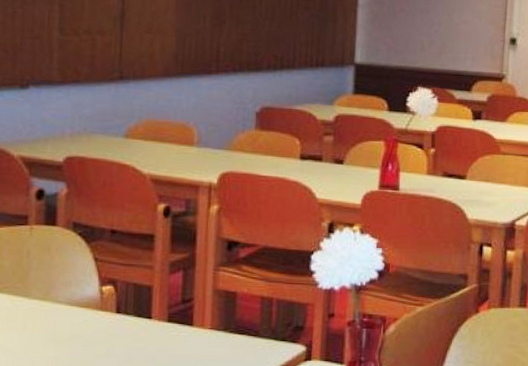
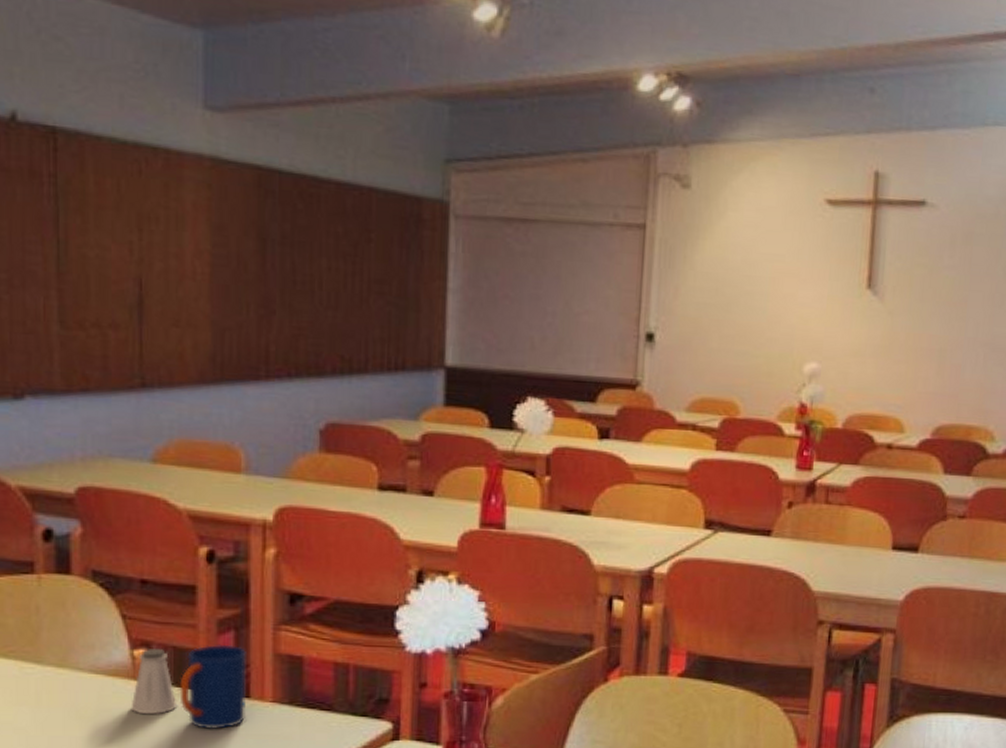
saltshaker: none [97,285,134,339] -> present [131,649,176,715]
mug: none [136,282,192,351] -> present [179,645,246,729]

